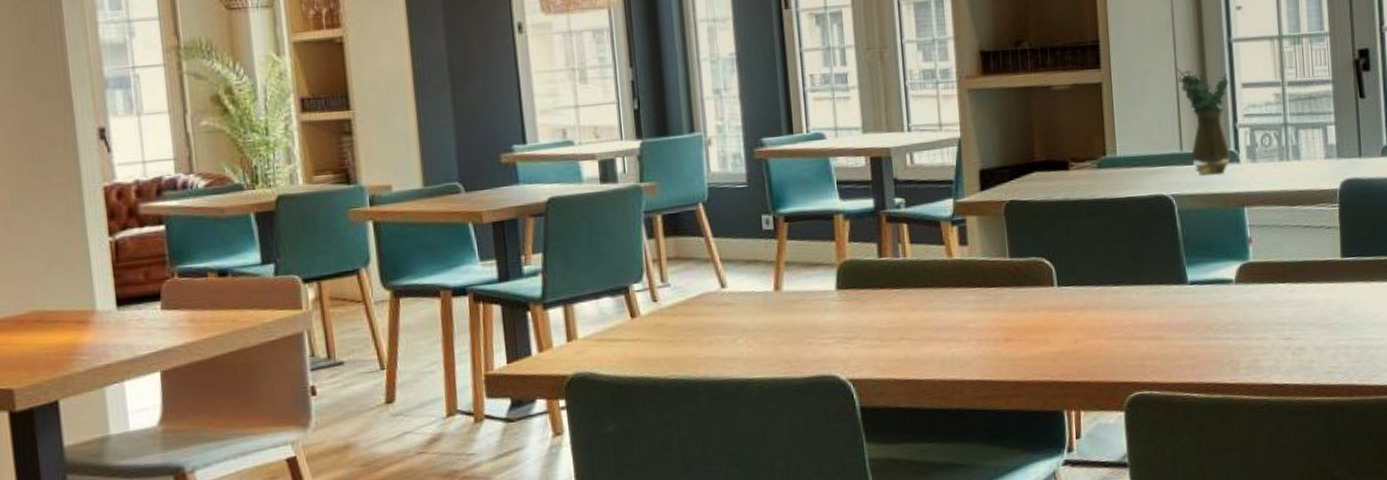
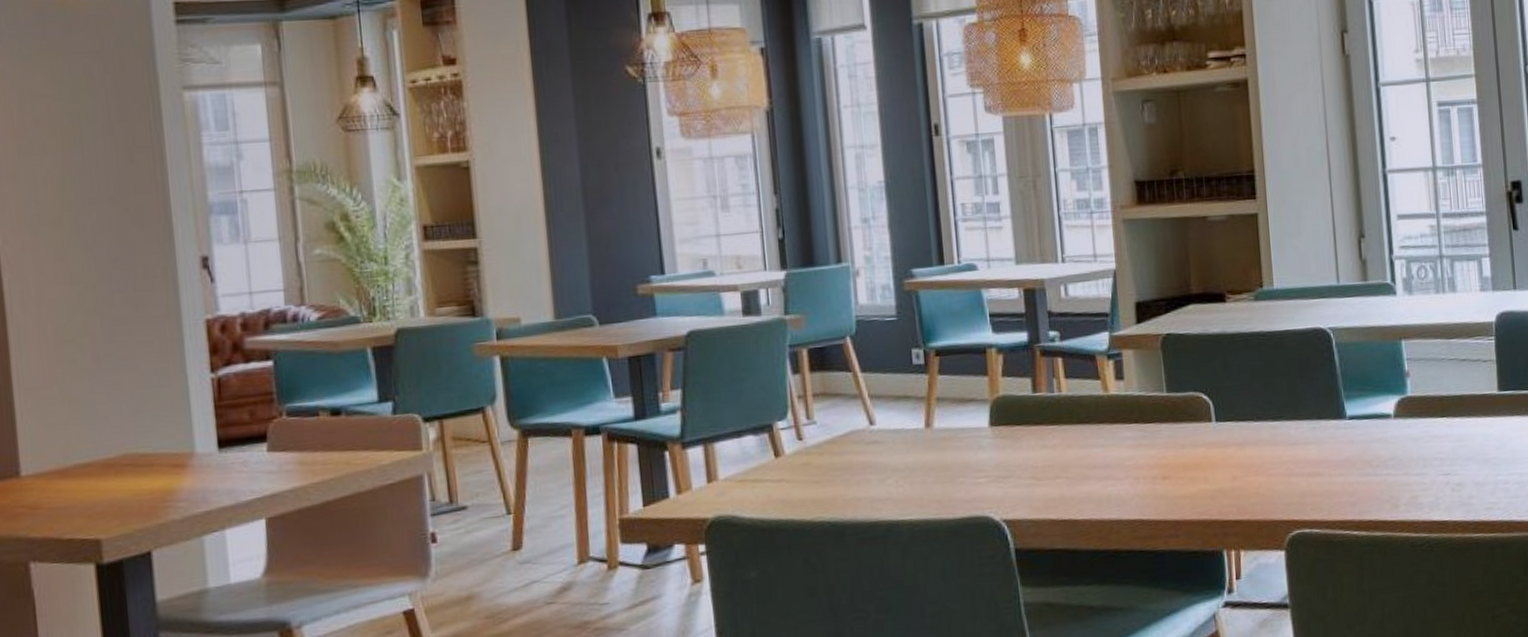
vase: present [1177,68,1231,177] -> none [1333,199,1387,310]

